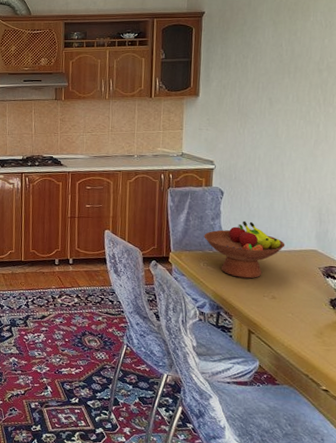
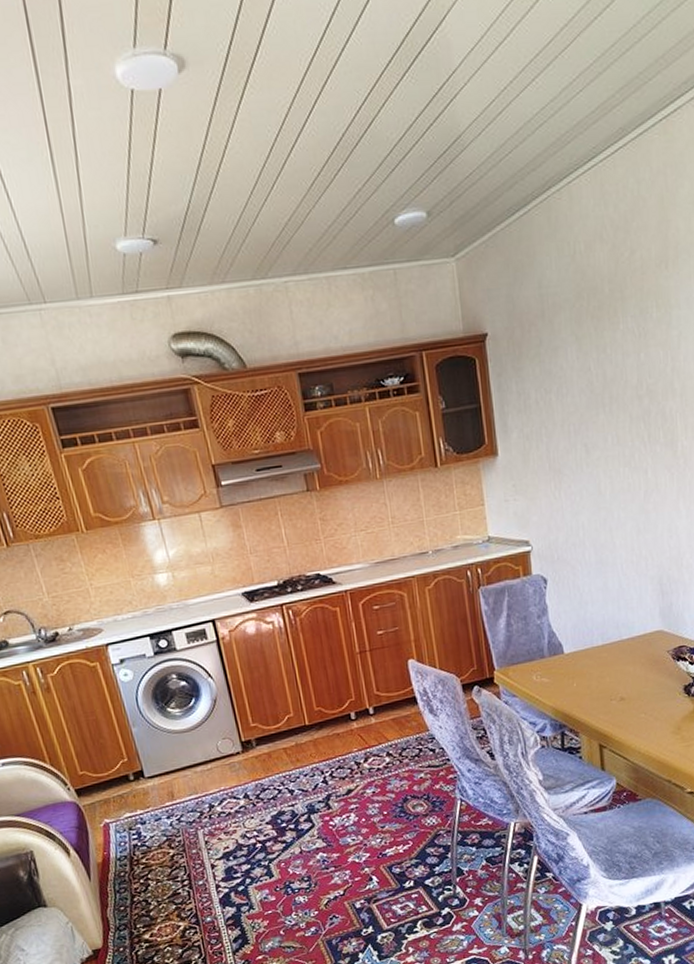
fruit bowl: present [204,220,285,279] -> none [531,611,627,684]

